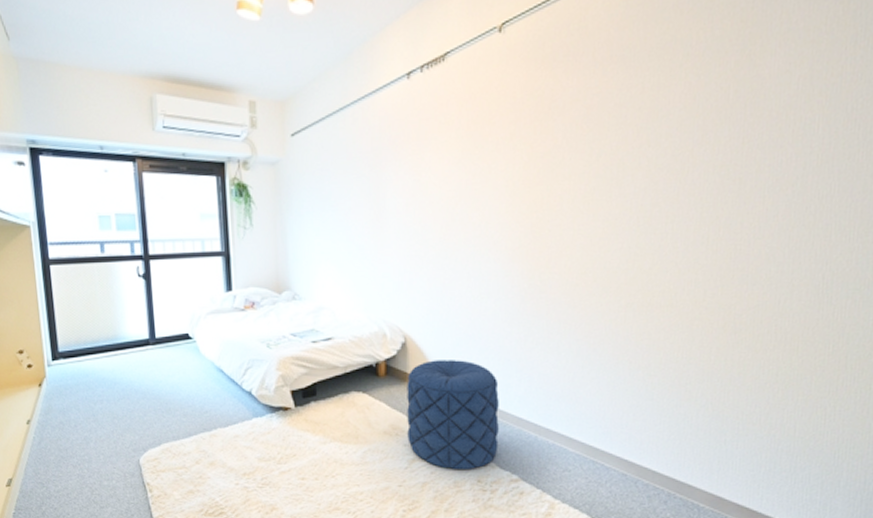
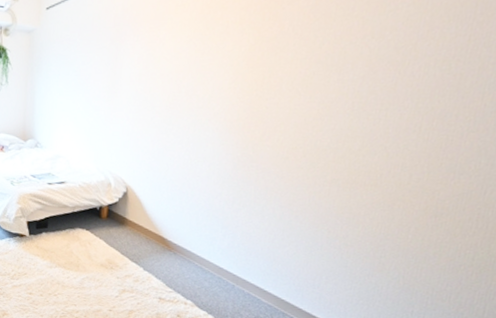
pouf: present [407,360,499,469] -> none [120,210,205,305]

